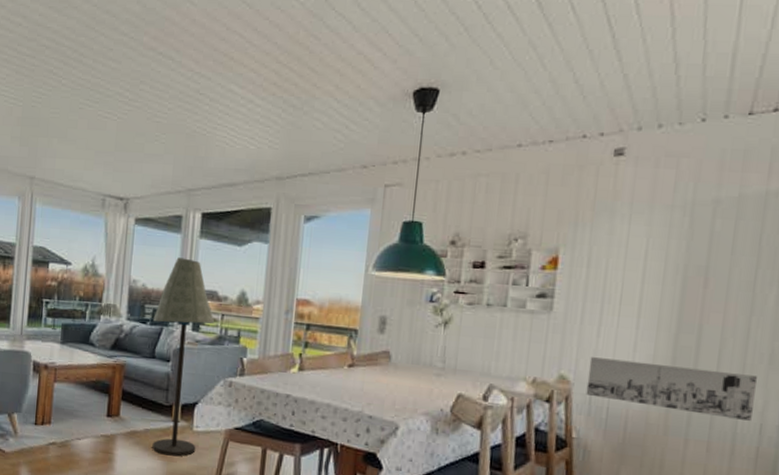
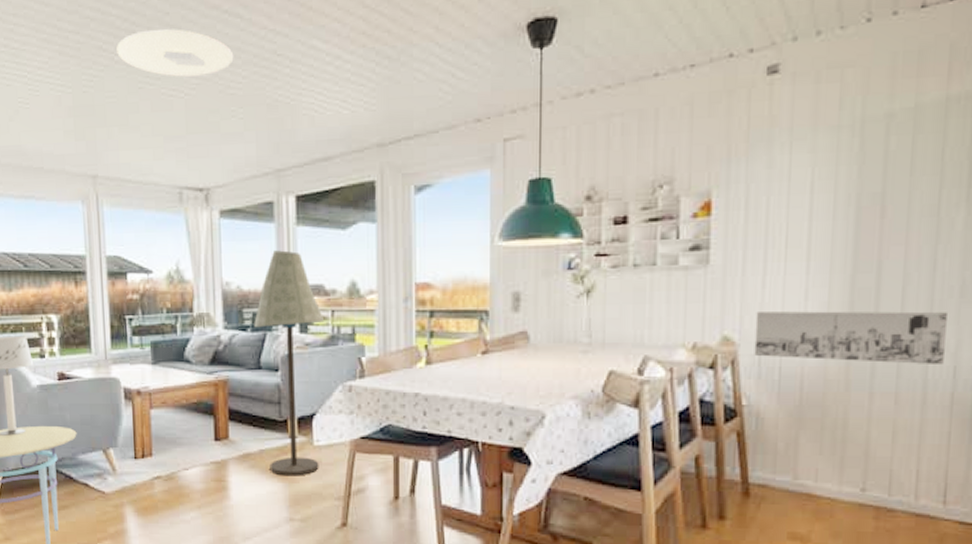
ceiling light: none [65,61,163,105] -> present [117,28,234,78]

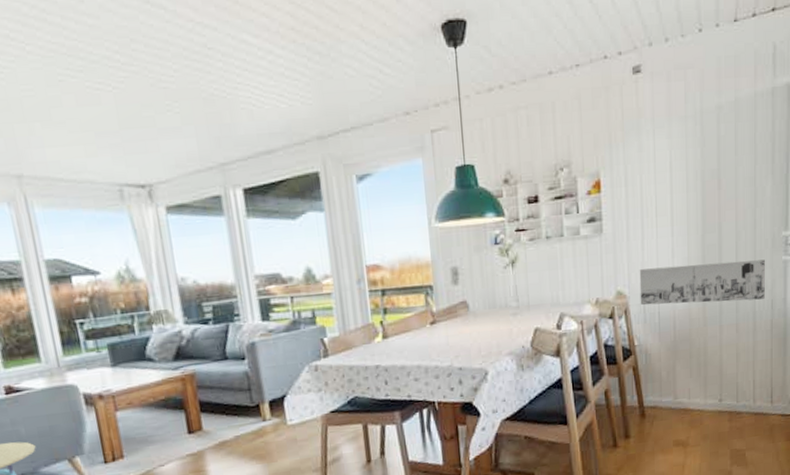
ceiling light: present [117,28,234,78] -> none [26,17,162,71]
floor lamp: present [254,250,325,476] -> none [215,242,295,458]

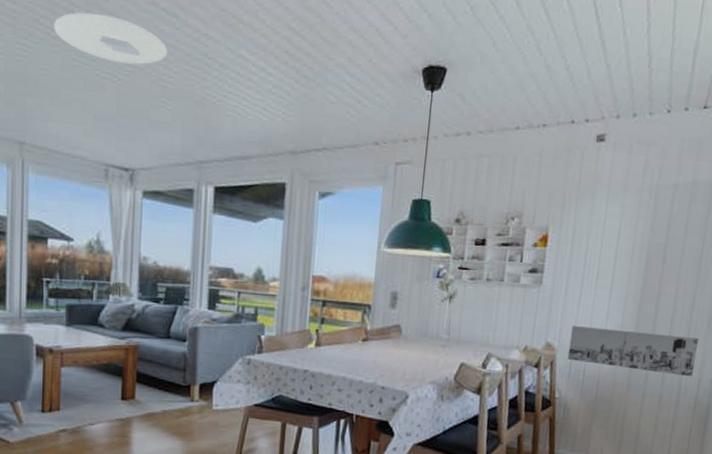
ceiling light: none [26,17,162,71] -> present [54,12,168,66]

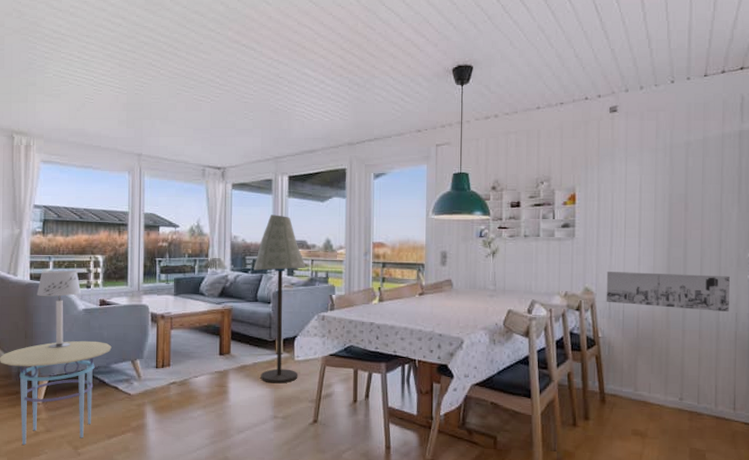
ceiling light: present [54,12,168,66] -> none [162,53,248,89]
floor lamp: none [167,233,232,436] -> present [254,215,306,384]

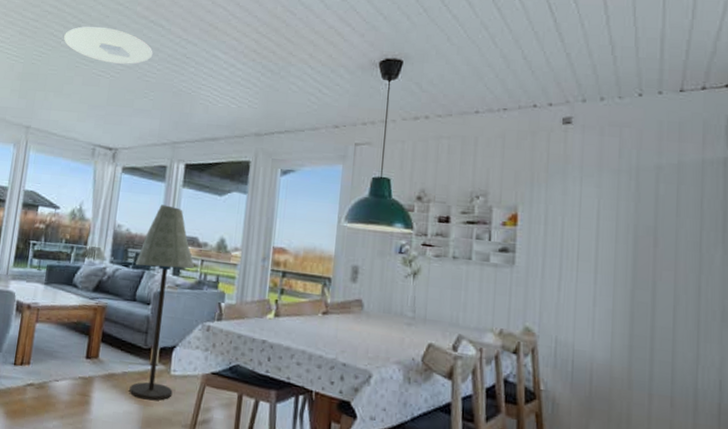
ceiling light: none [162,53,248,89] -> present [64,26,153,65]
wall art: present [606,272,730,313] -> none [551,310,711,378]

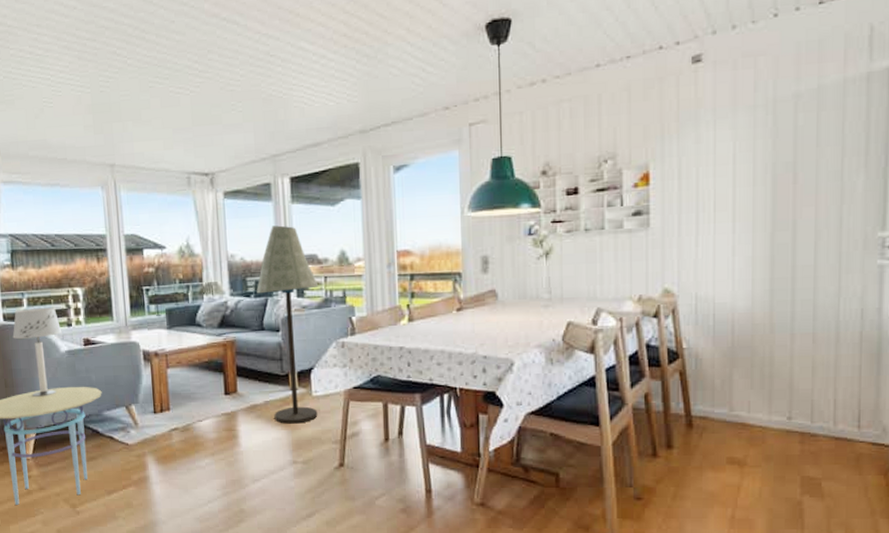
ceiling light: present [64,26,153,65] -> none [129,34,232,77]

